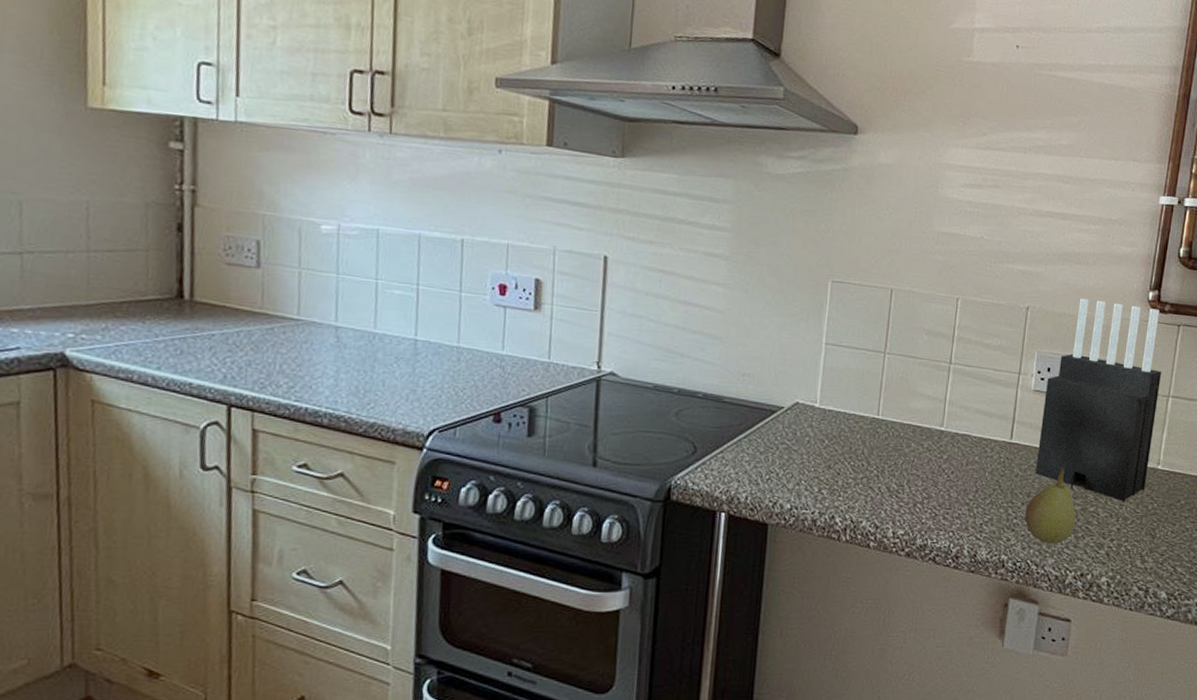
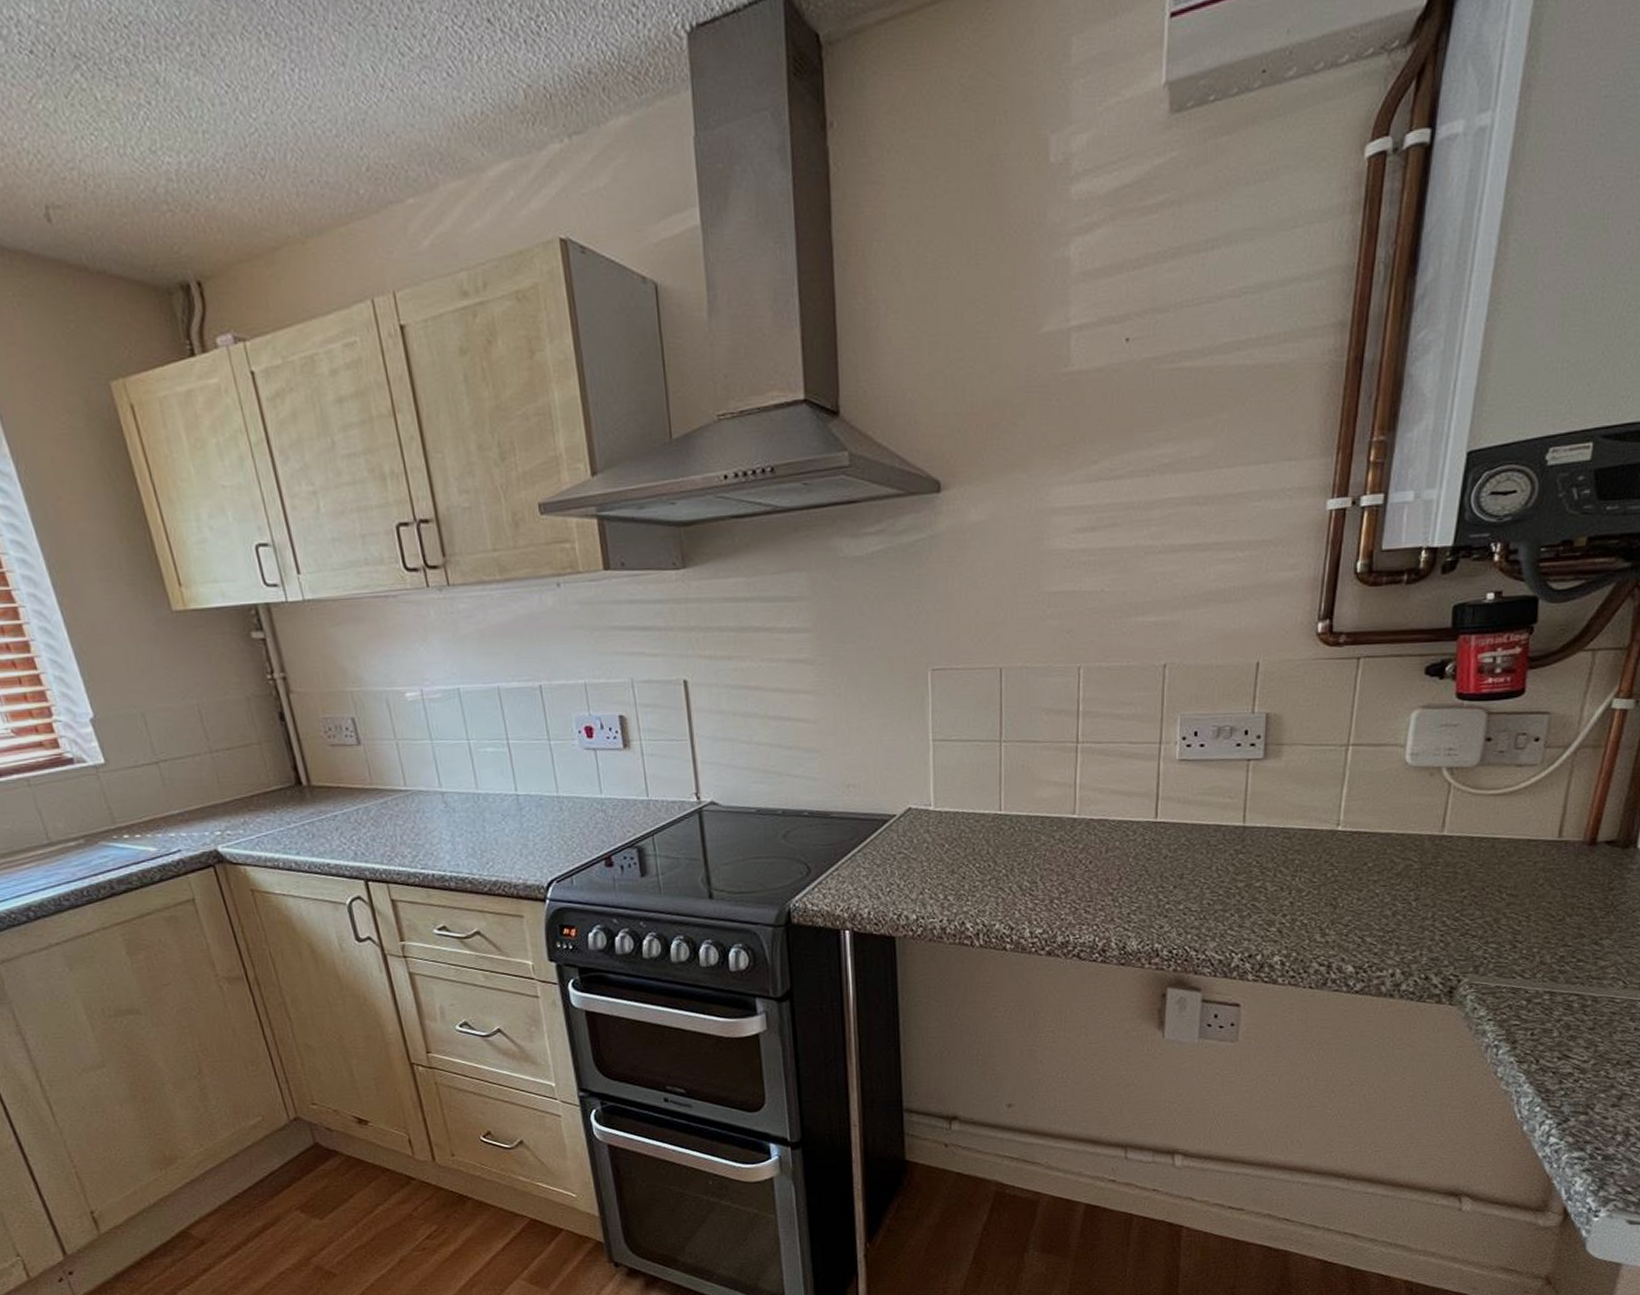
fruit: present [1025,467,1076,544] -> none [1179,842,1239,927]
knife block: present [1035,298,1162,502] -> none [1187,642,1339,872]

